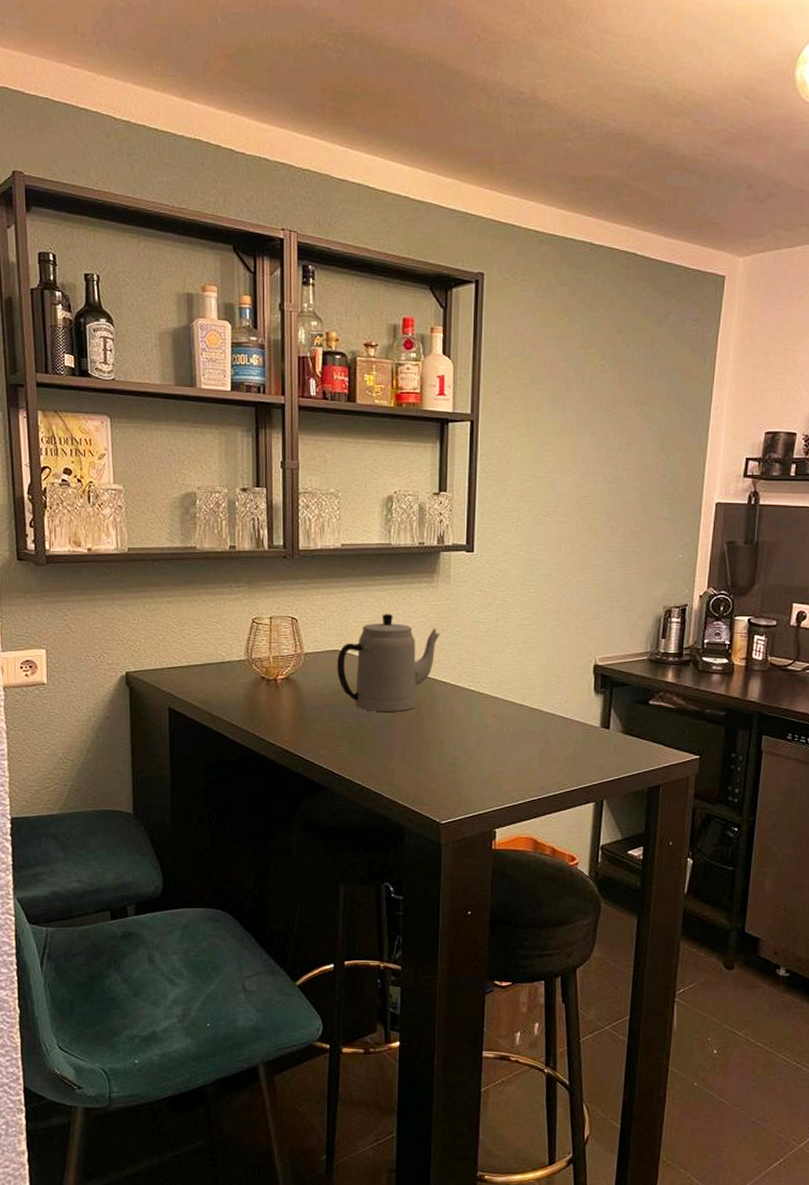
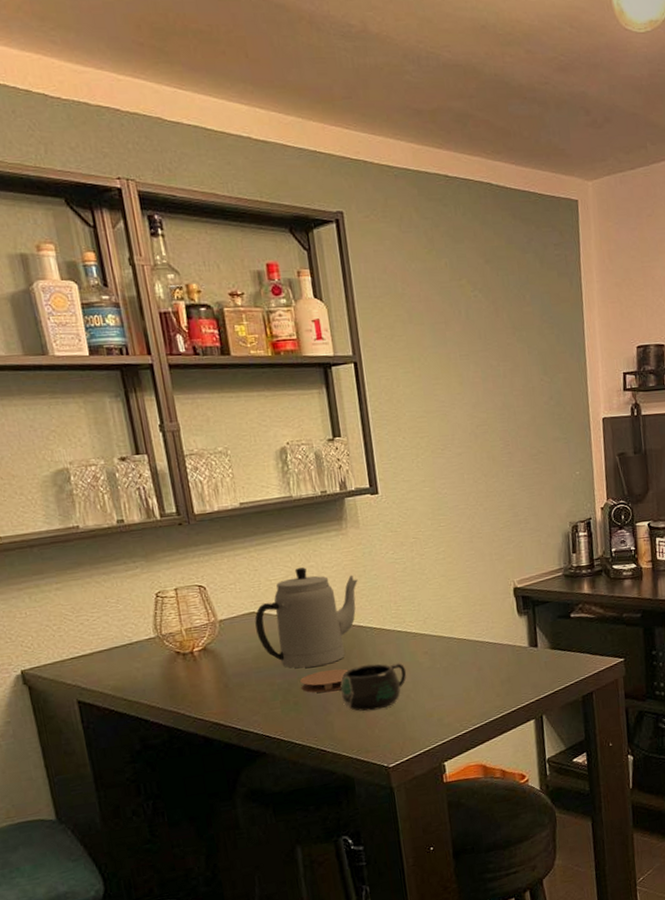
coaster: none [370,717,417,739] -> present [300,668,349,693]
mug: none [405,718,473,765] -> present [340,663,407,712]

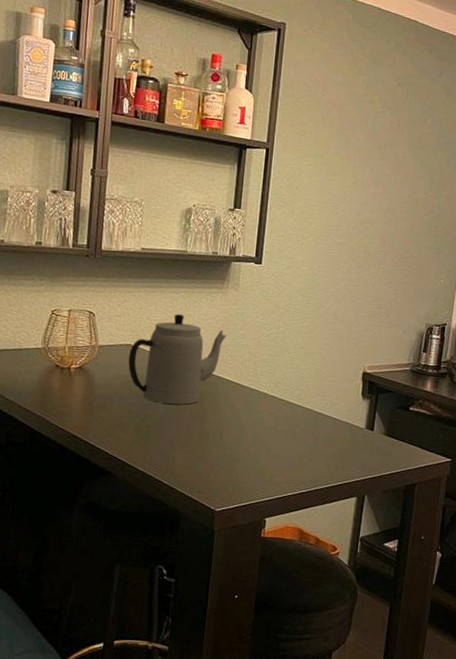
coaster: present [300,668,349,693] -> none [155,409,200,430]
mug: present [340,663,407,712] -> none [187,412,251,456]

